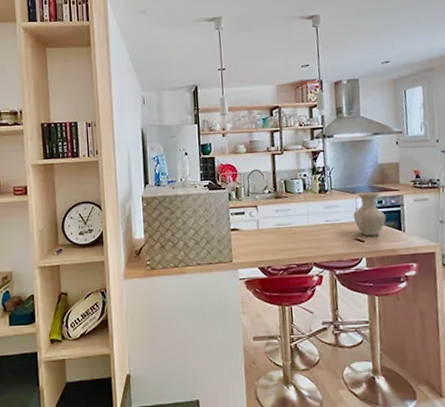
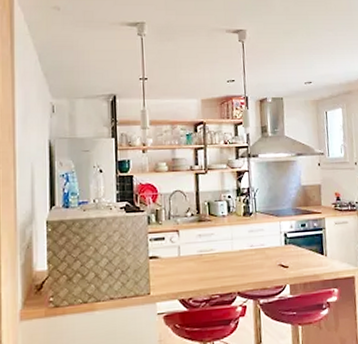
vase: present [353,191,386,237] -> none [277,214,309,262]

